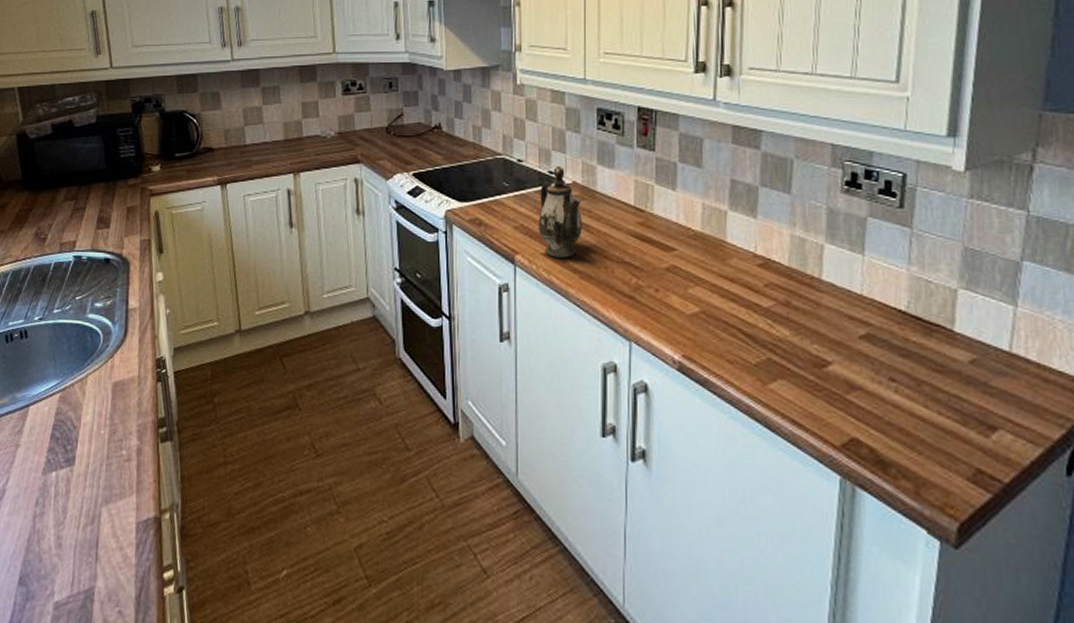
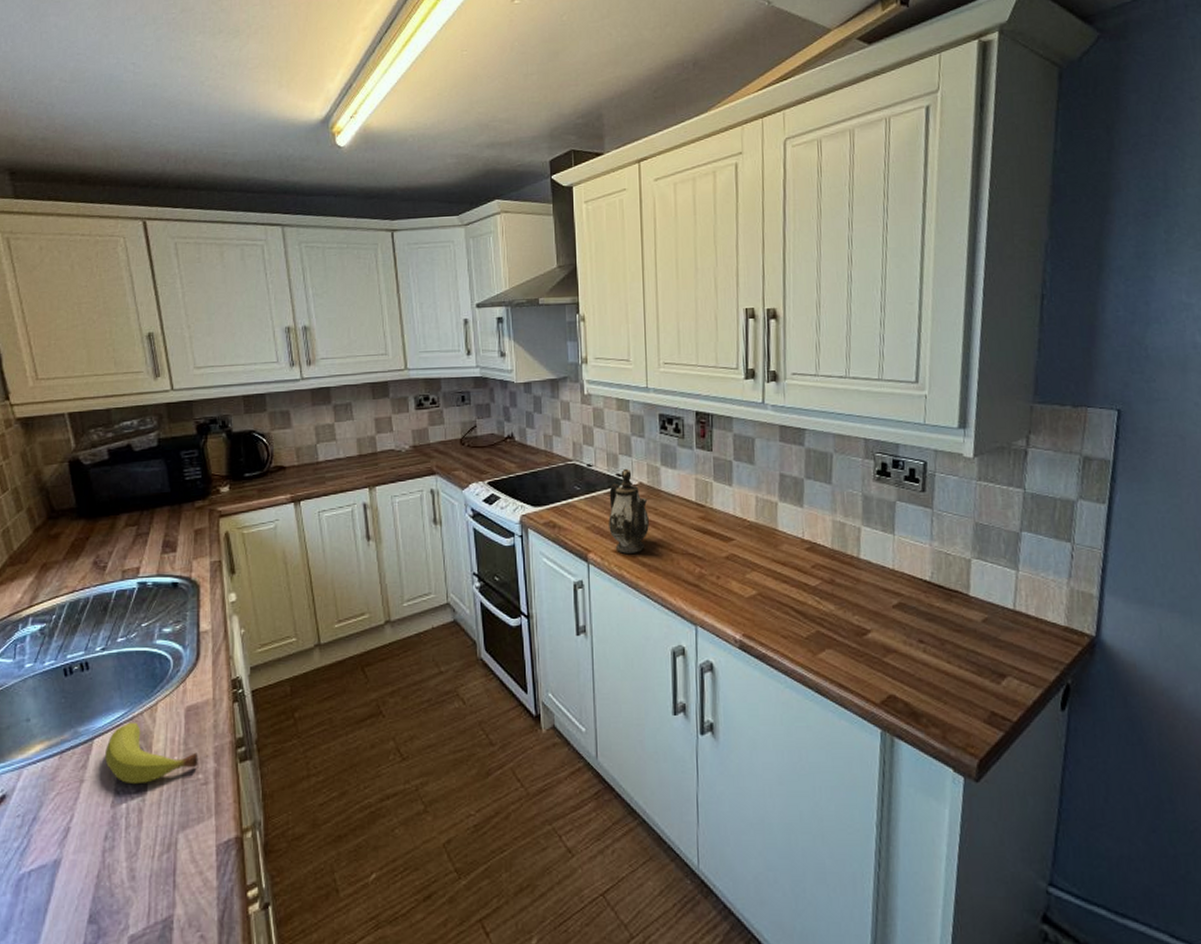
fruit: none [39,392,123,454] -> present [105,722,198,785]

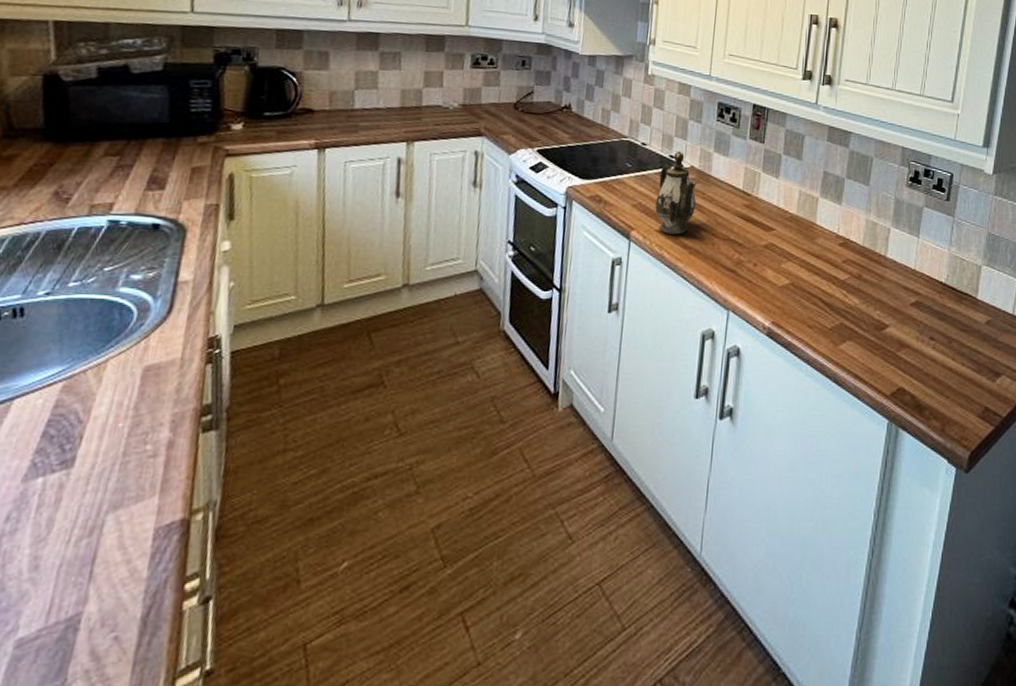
fruit: present [105,722,198,785] -> none [24,381,151,455]

